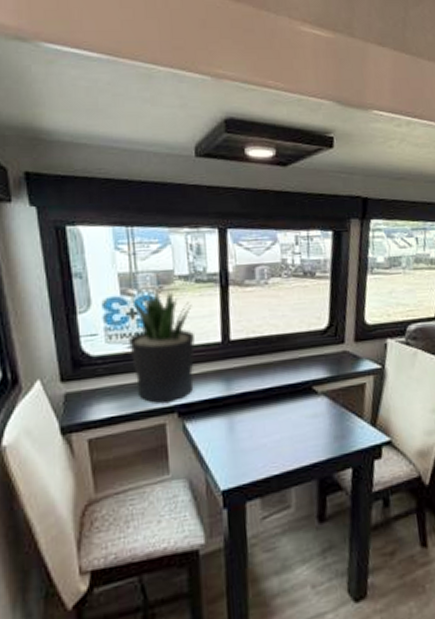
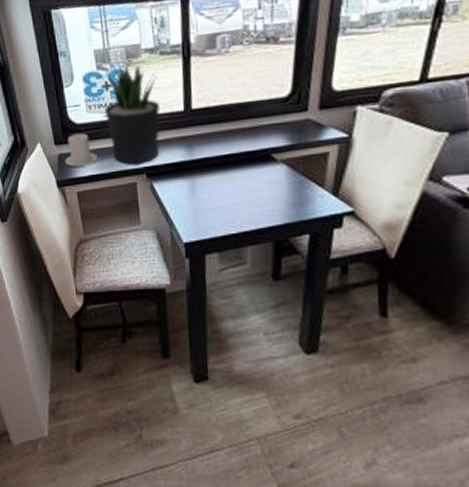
candle: none [74,367,117,409] -> present [65,133,98,167]

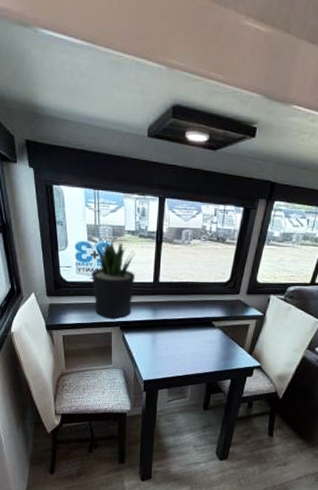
candle: present [65,133,98,167] -> none [55,289,82,316]

